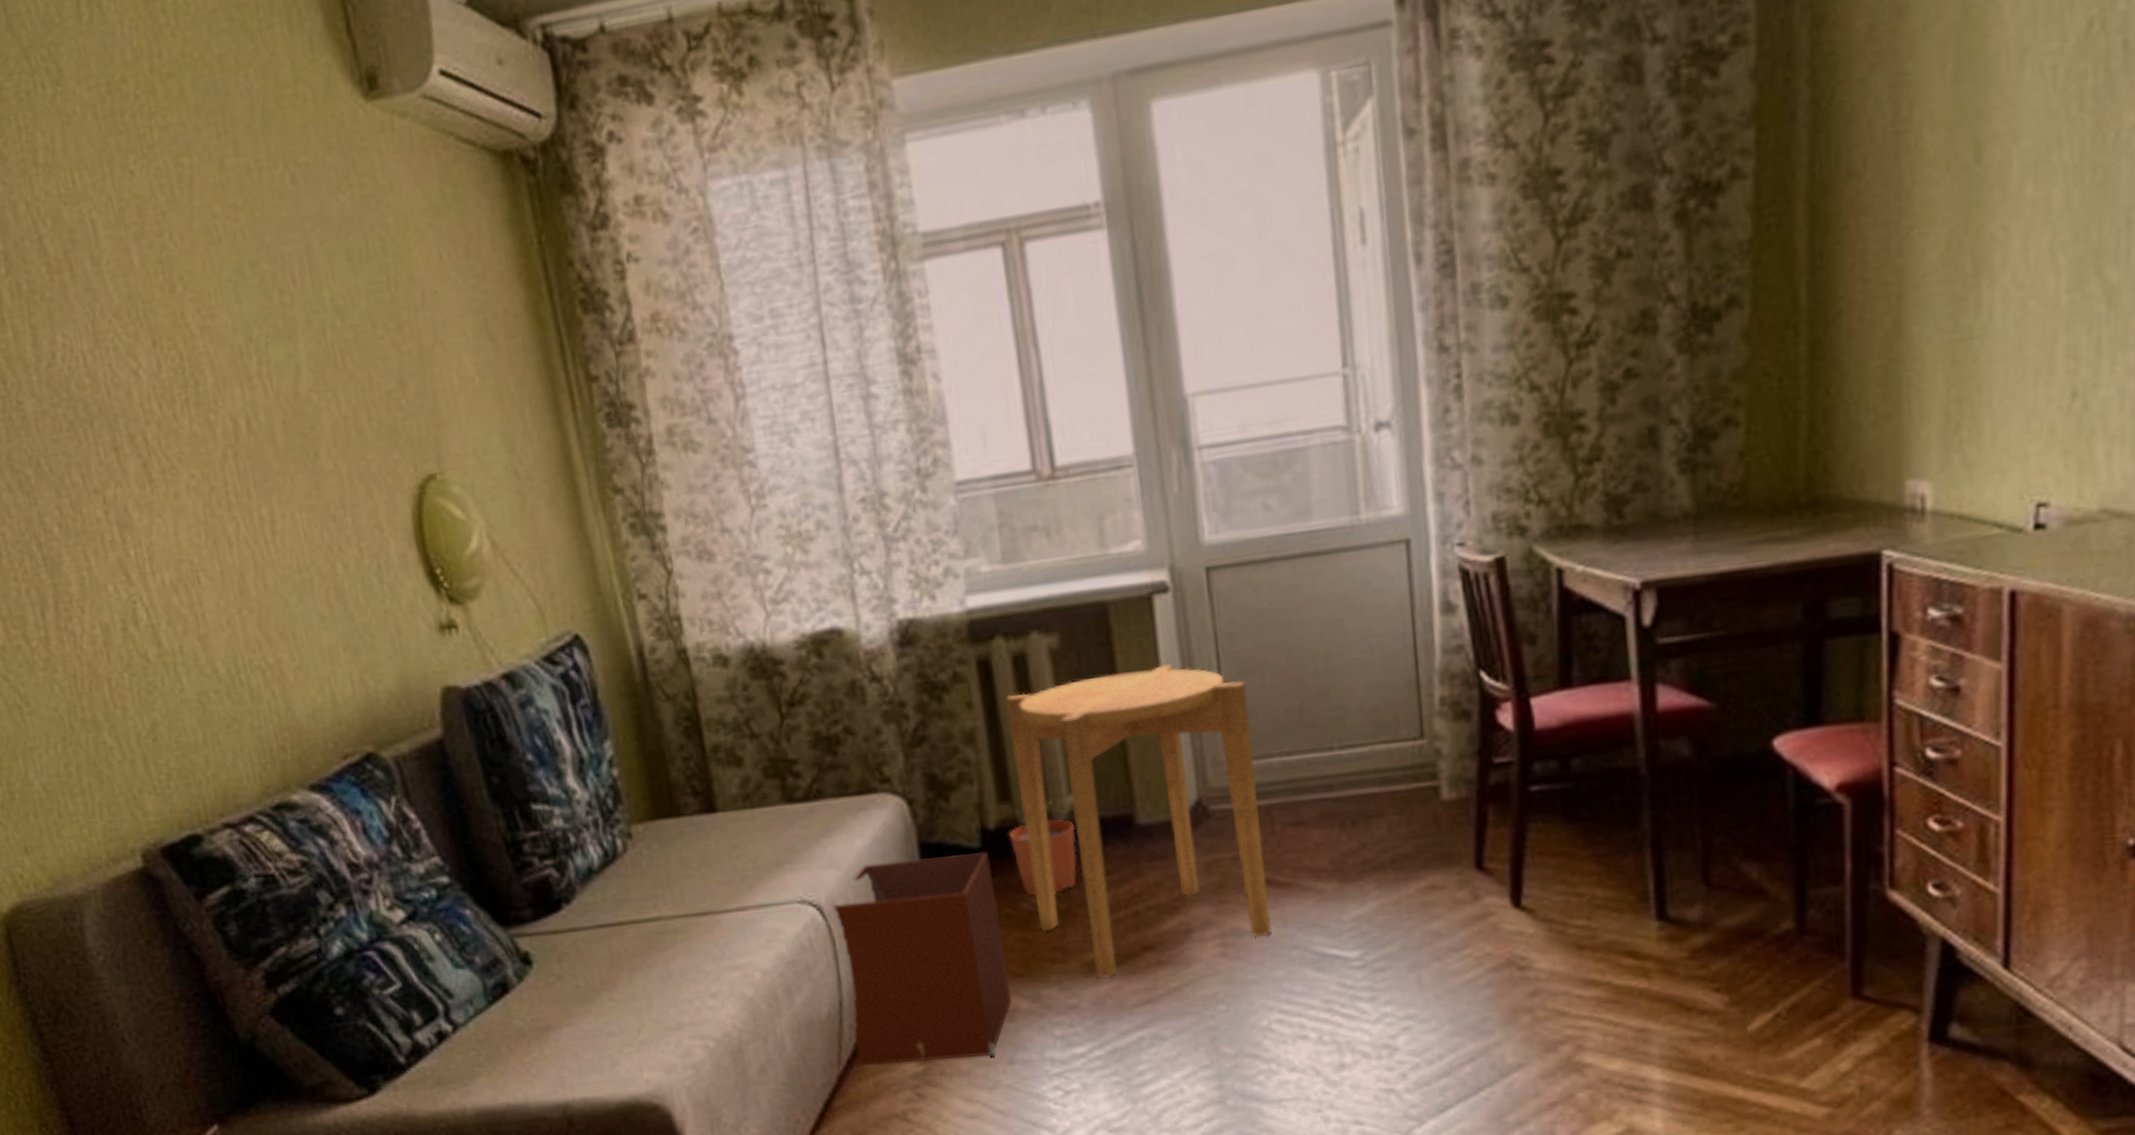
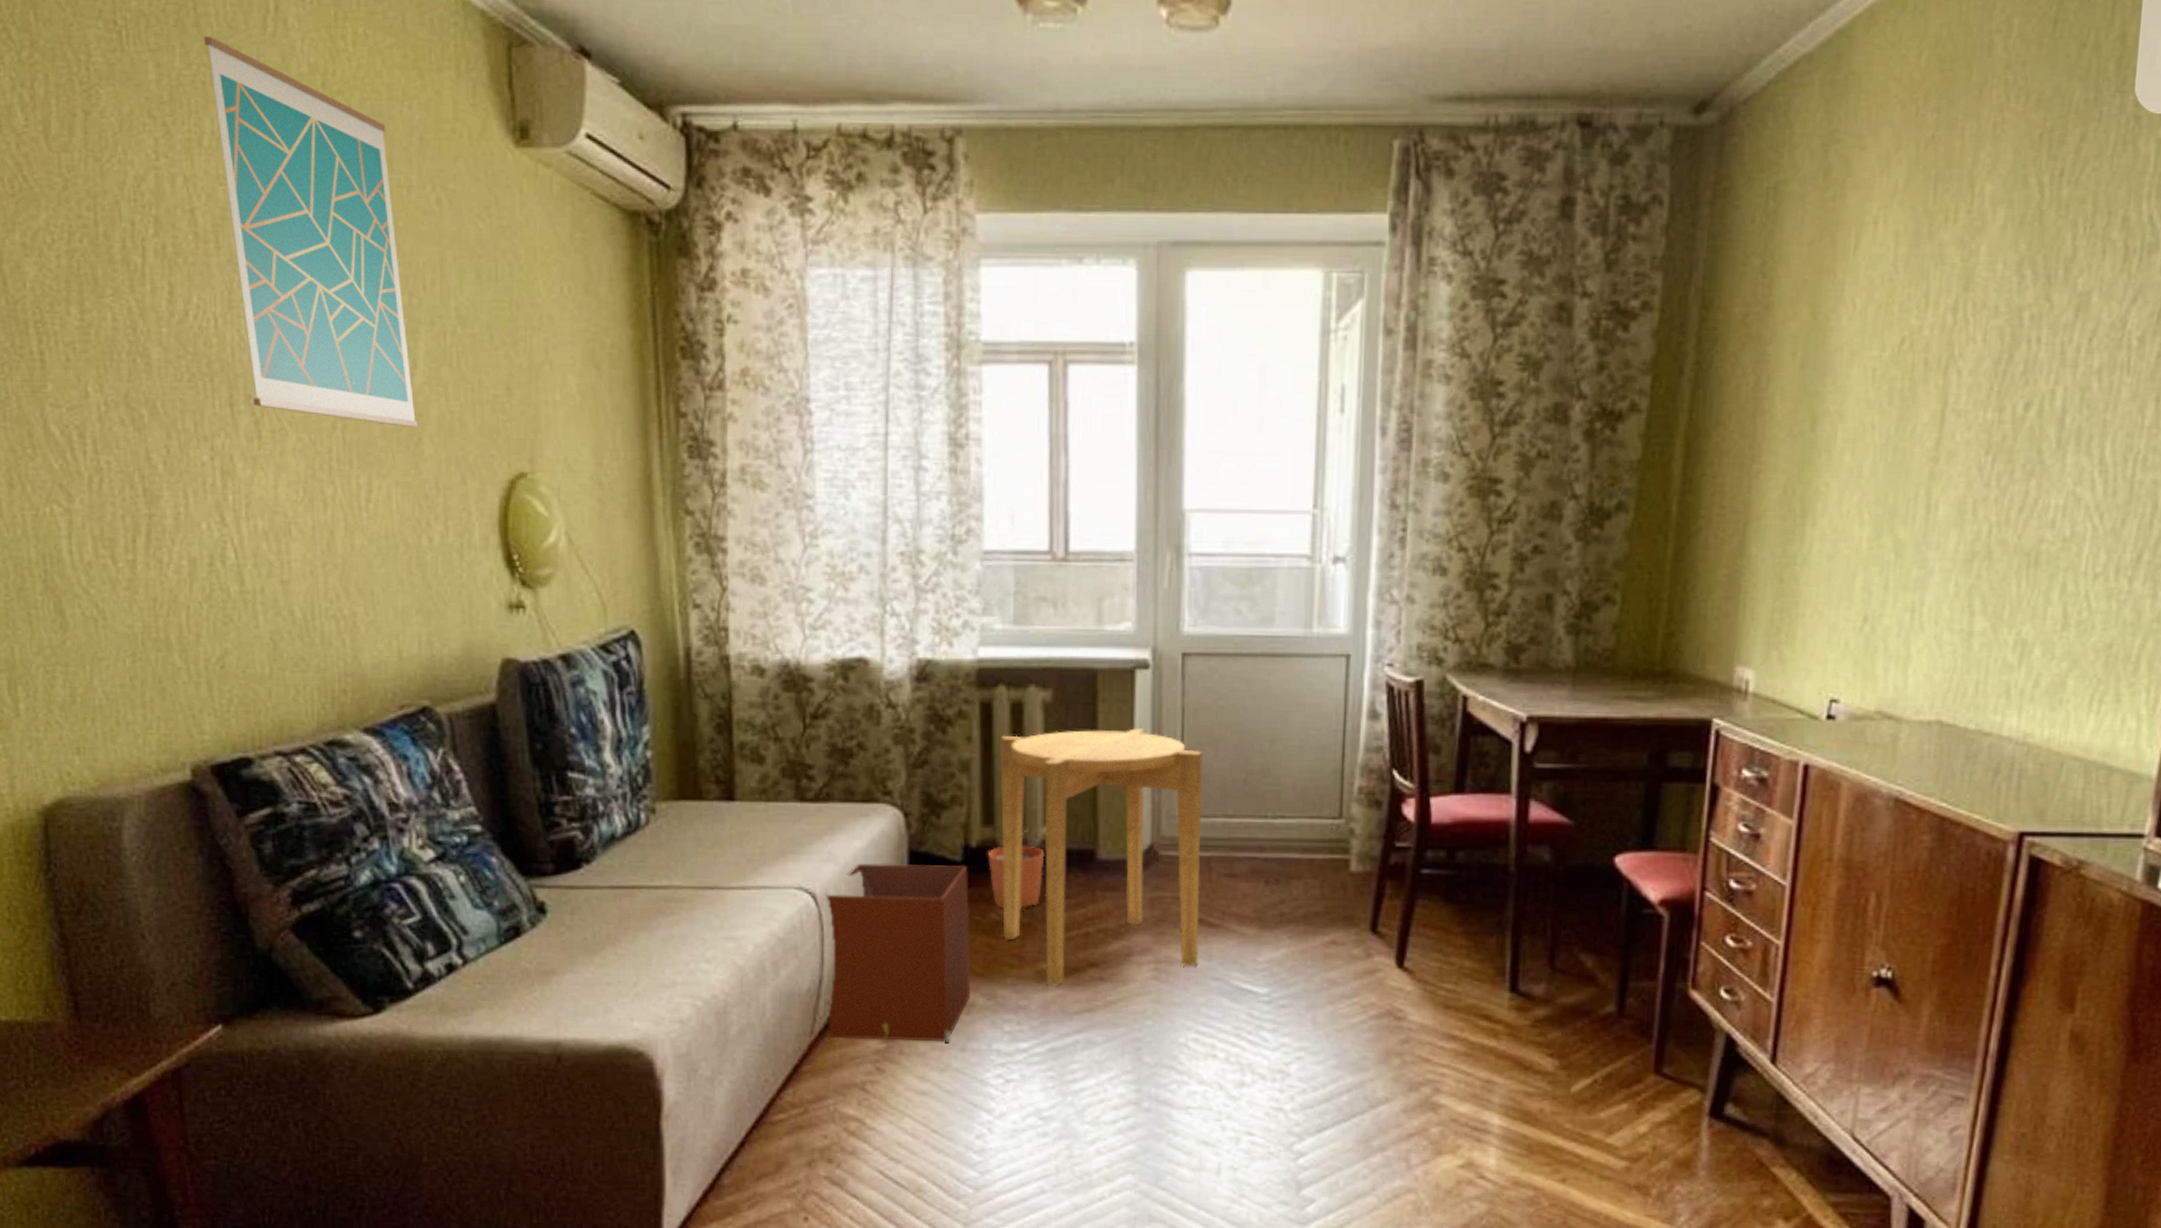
wall art: none [18,38,313,447] -> present [203,37,419,428]

